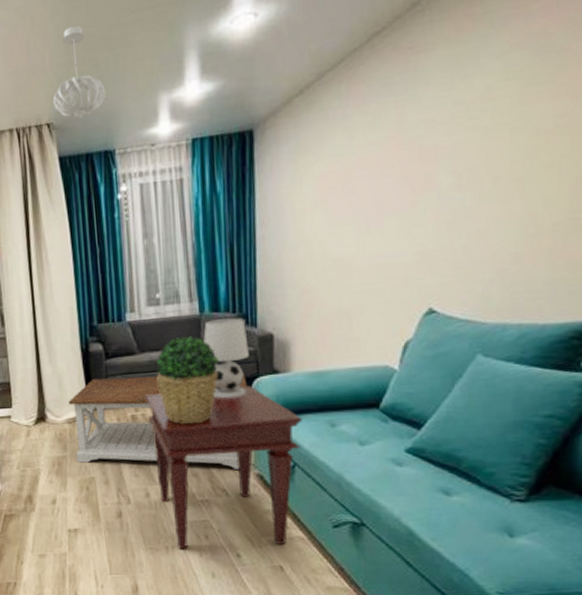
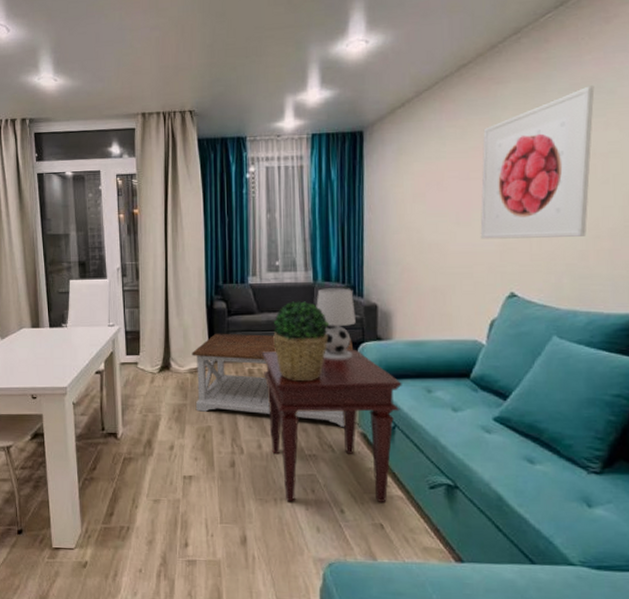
pendant light: present [52,25,106,118] -> none [195,35,241,109]
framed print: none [394,43,542,249] -> present [480,85,595,239]

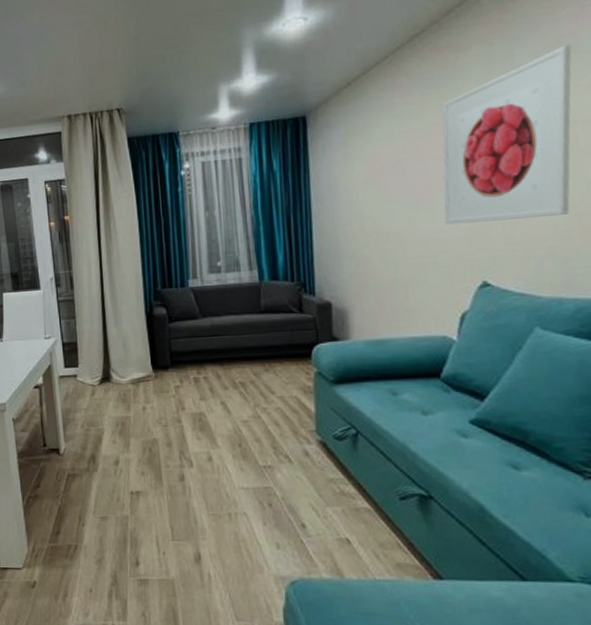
coffee table: present [192,333,354,427] -> none [133,340,308,435]
side table: present [261,350,402,502] -> none [206,352,364,517]
potted plant: present [273,301,330,382] -> none [218,303,279,389]
table lamp: present [316,288,356,360] -> none [263,286,308,364]

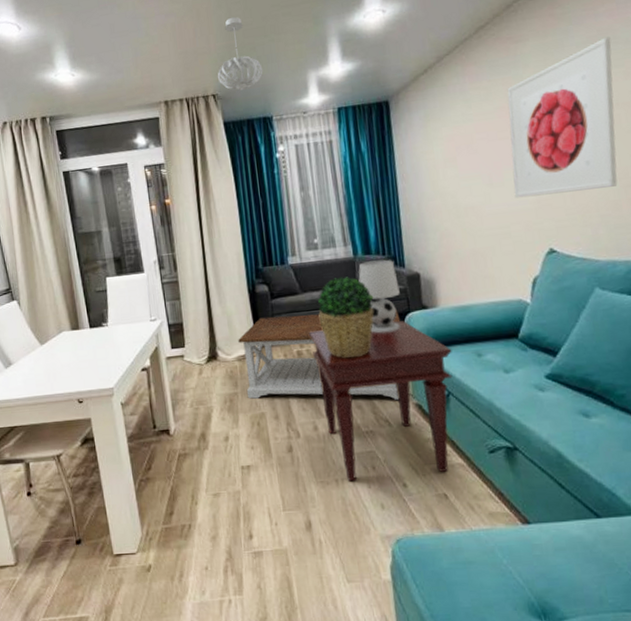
pendant light: none [122,27,171,104] -> present [217,16,263,90]
coffee table: none [133,340,308,435] -> present [238,310,401,400]
side table: none [206,352,364,517] -> present [308,321,453,482]
potted plant: none [218,303,279,389] -> present [318,276,374,359]
table lamp: none [263,286,308,364] -> present [358,259,400,334]

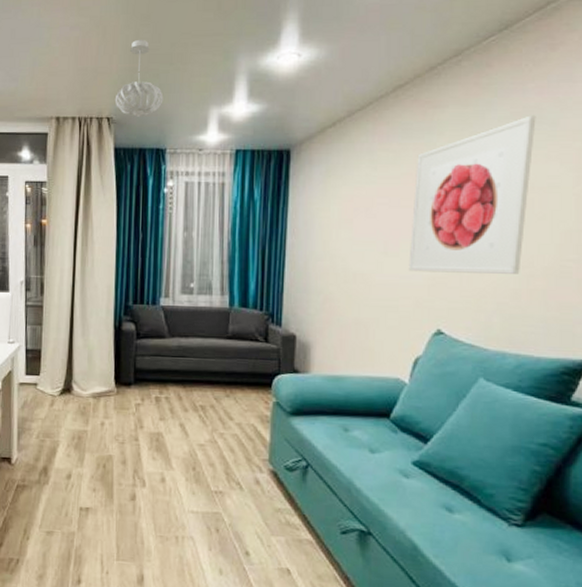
coffee table: present [238,310,401,400] -> none [96,356,269,463]
side table: present [308,321,453,482] -> none [170,378,318,546]
potted plant: present [318,276,374,359] -> none [183,327,244,413]
table lamp: present [358,259,400,334] -> none [231,314,272,392]

